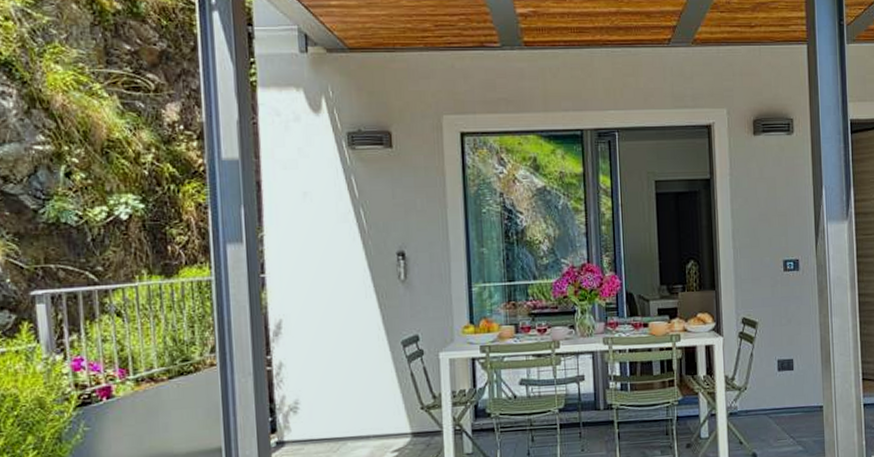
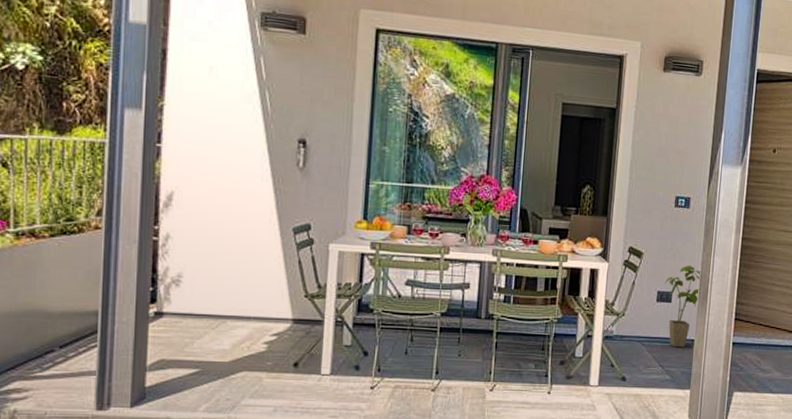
house plant: none [784,329,822,416] -> present [665,266,702,348]

